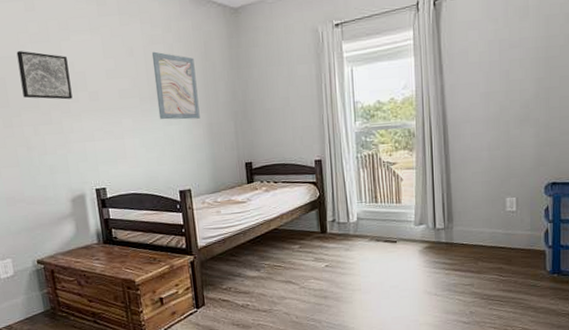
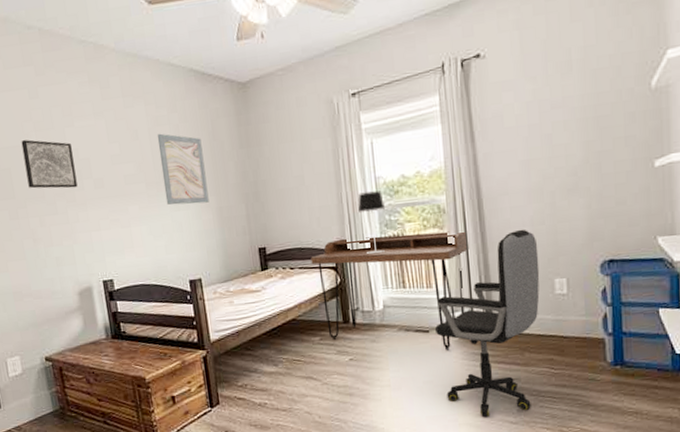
desk: none [293,153,435,259] -> present [310,231,470,350]
table lamp: none [337,114,361,172] -> present [358,191,385,255]
office chair: none [402,153,494,318] -> present [435,229,540,417]

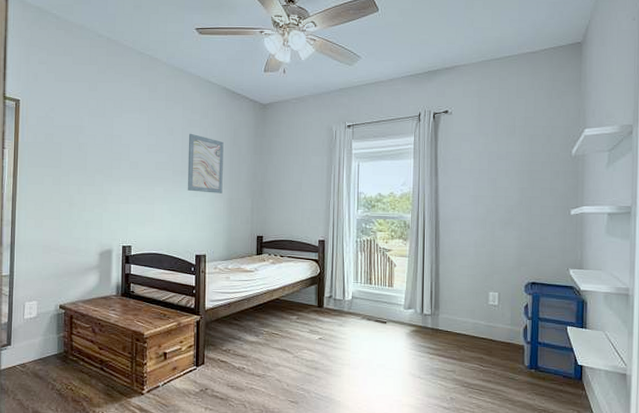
wall art: present [21,139,78,189] -> none [74,122,116,166]
desk: present [310,231,470,350] -> none [298,237,426,340]
table lamp: present [358,191,385,255] -> none [342,203,363,254]
office chair: present [435,229,540,417] -> none [392,249,479,400]

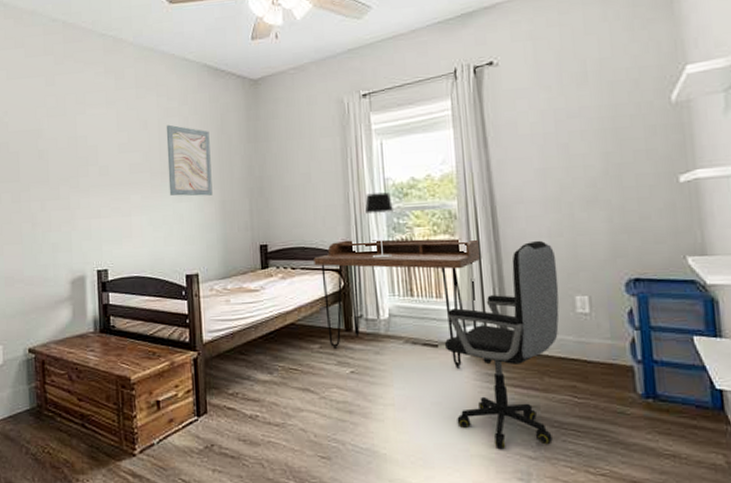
desk: none [298,237,426,340] -> present [313,238,483,369]
table lamp: none [342,203,363,254] -> present [365,192,393,258]
office chair: none [392,249,479,400] -> present [445,240,559,448]

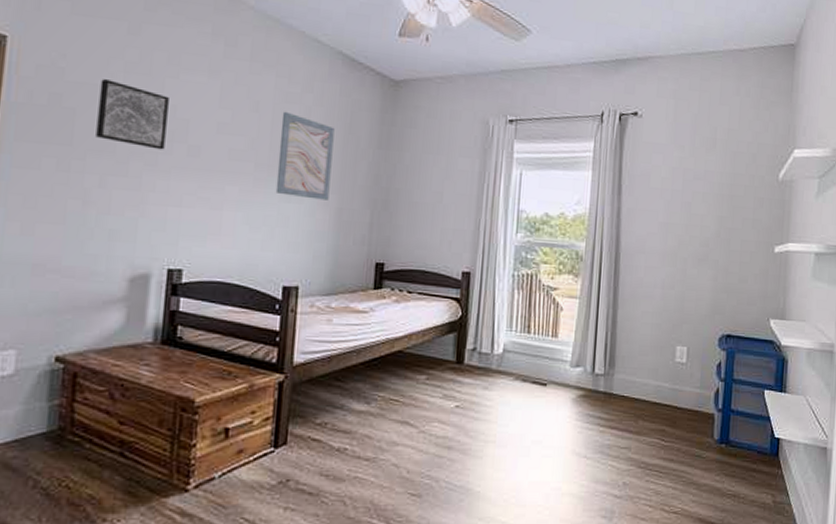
wall art: none [32,125,83,174] -> present [96,79,169,150]
desk: present [313,238,483,369] -> none [433,268,602,408]
table lamp: present [365,192,393,258] -> none [495,223,523,292]
office chair: present [445,240,559,448] -> none [554,290,666,487]

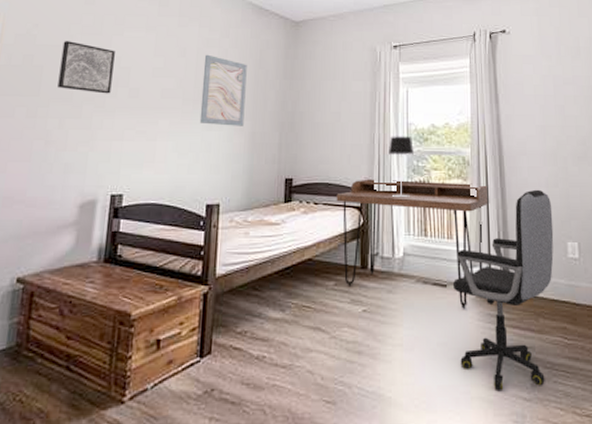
desk: none [433,268,602,408] -> present [336,179,490,309]
table lamp: none [495,223,523,292] -> present [389,136,414,198]
office chair: none [554,290,666,487] -> present [453,189,554,390]

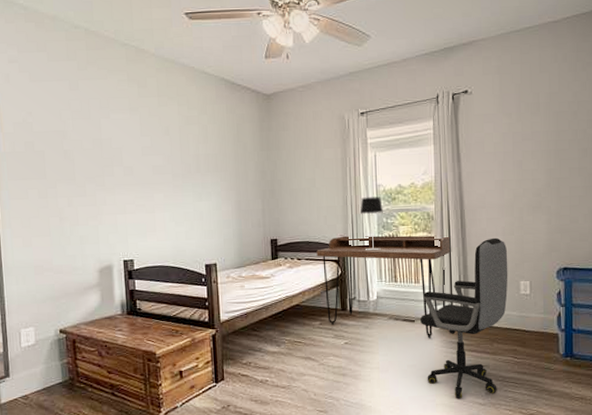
wall art: present [57,41,115,94] -> none [57,126,108,174]
wall art: present [199,54,247,126] -> none [186,131,229,196]

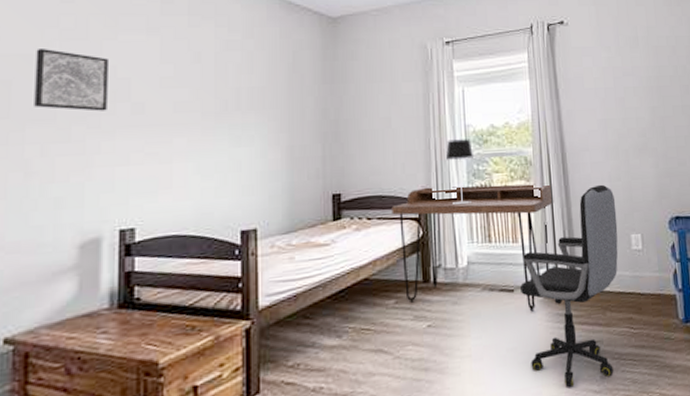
wall art: none [57,126,108,174] -> present [34,49,108,112]

